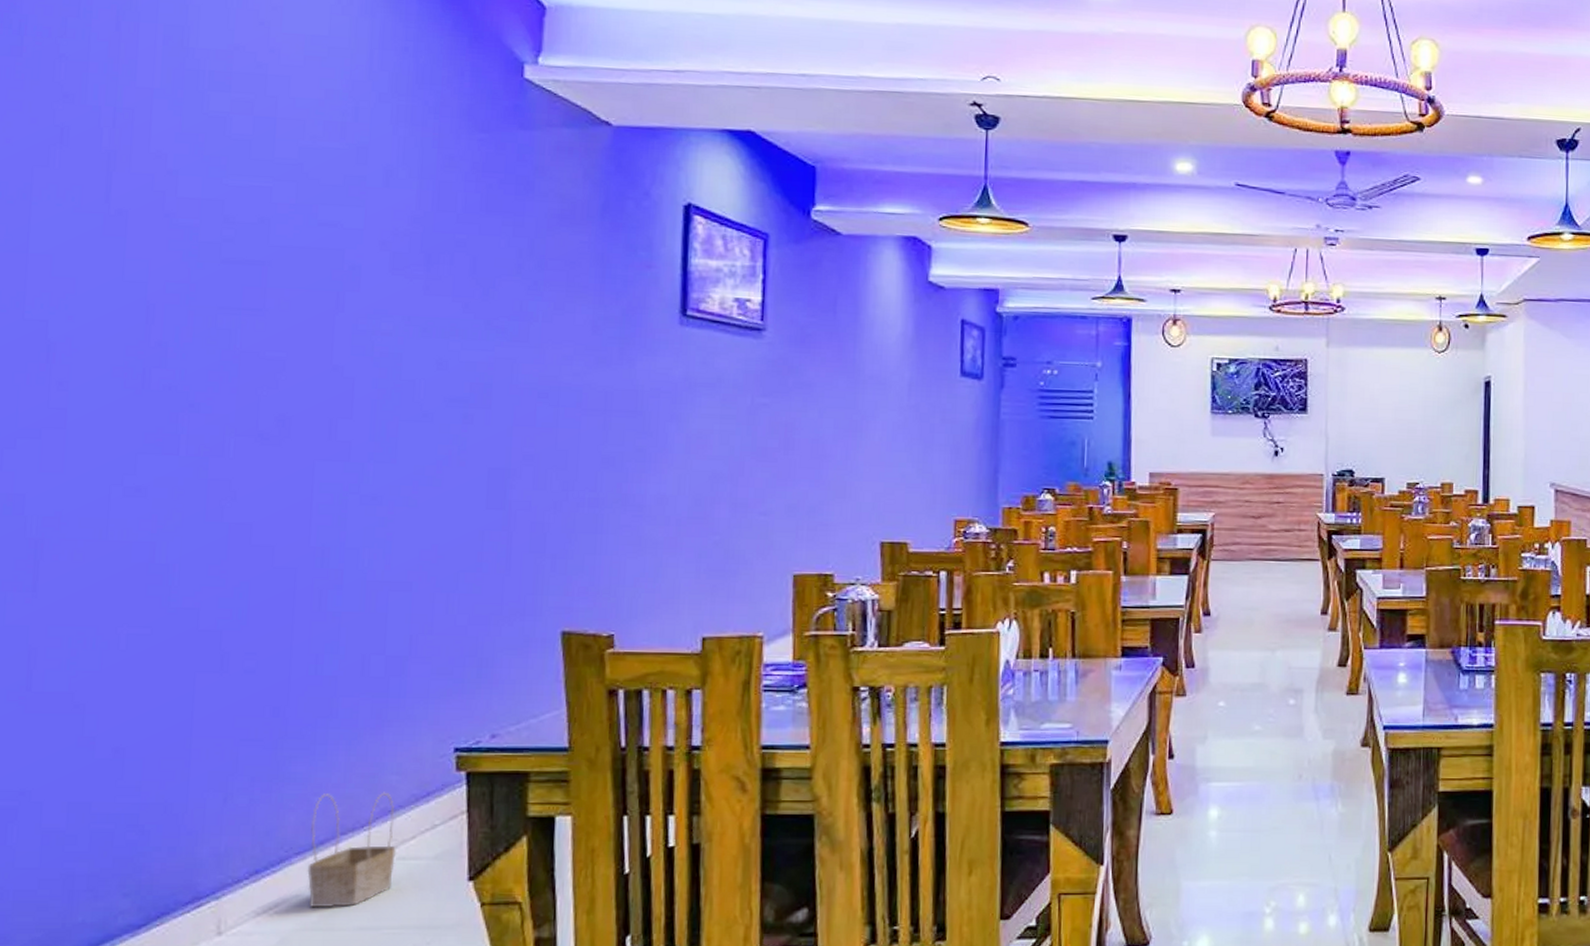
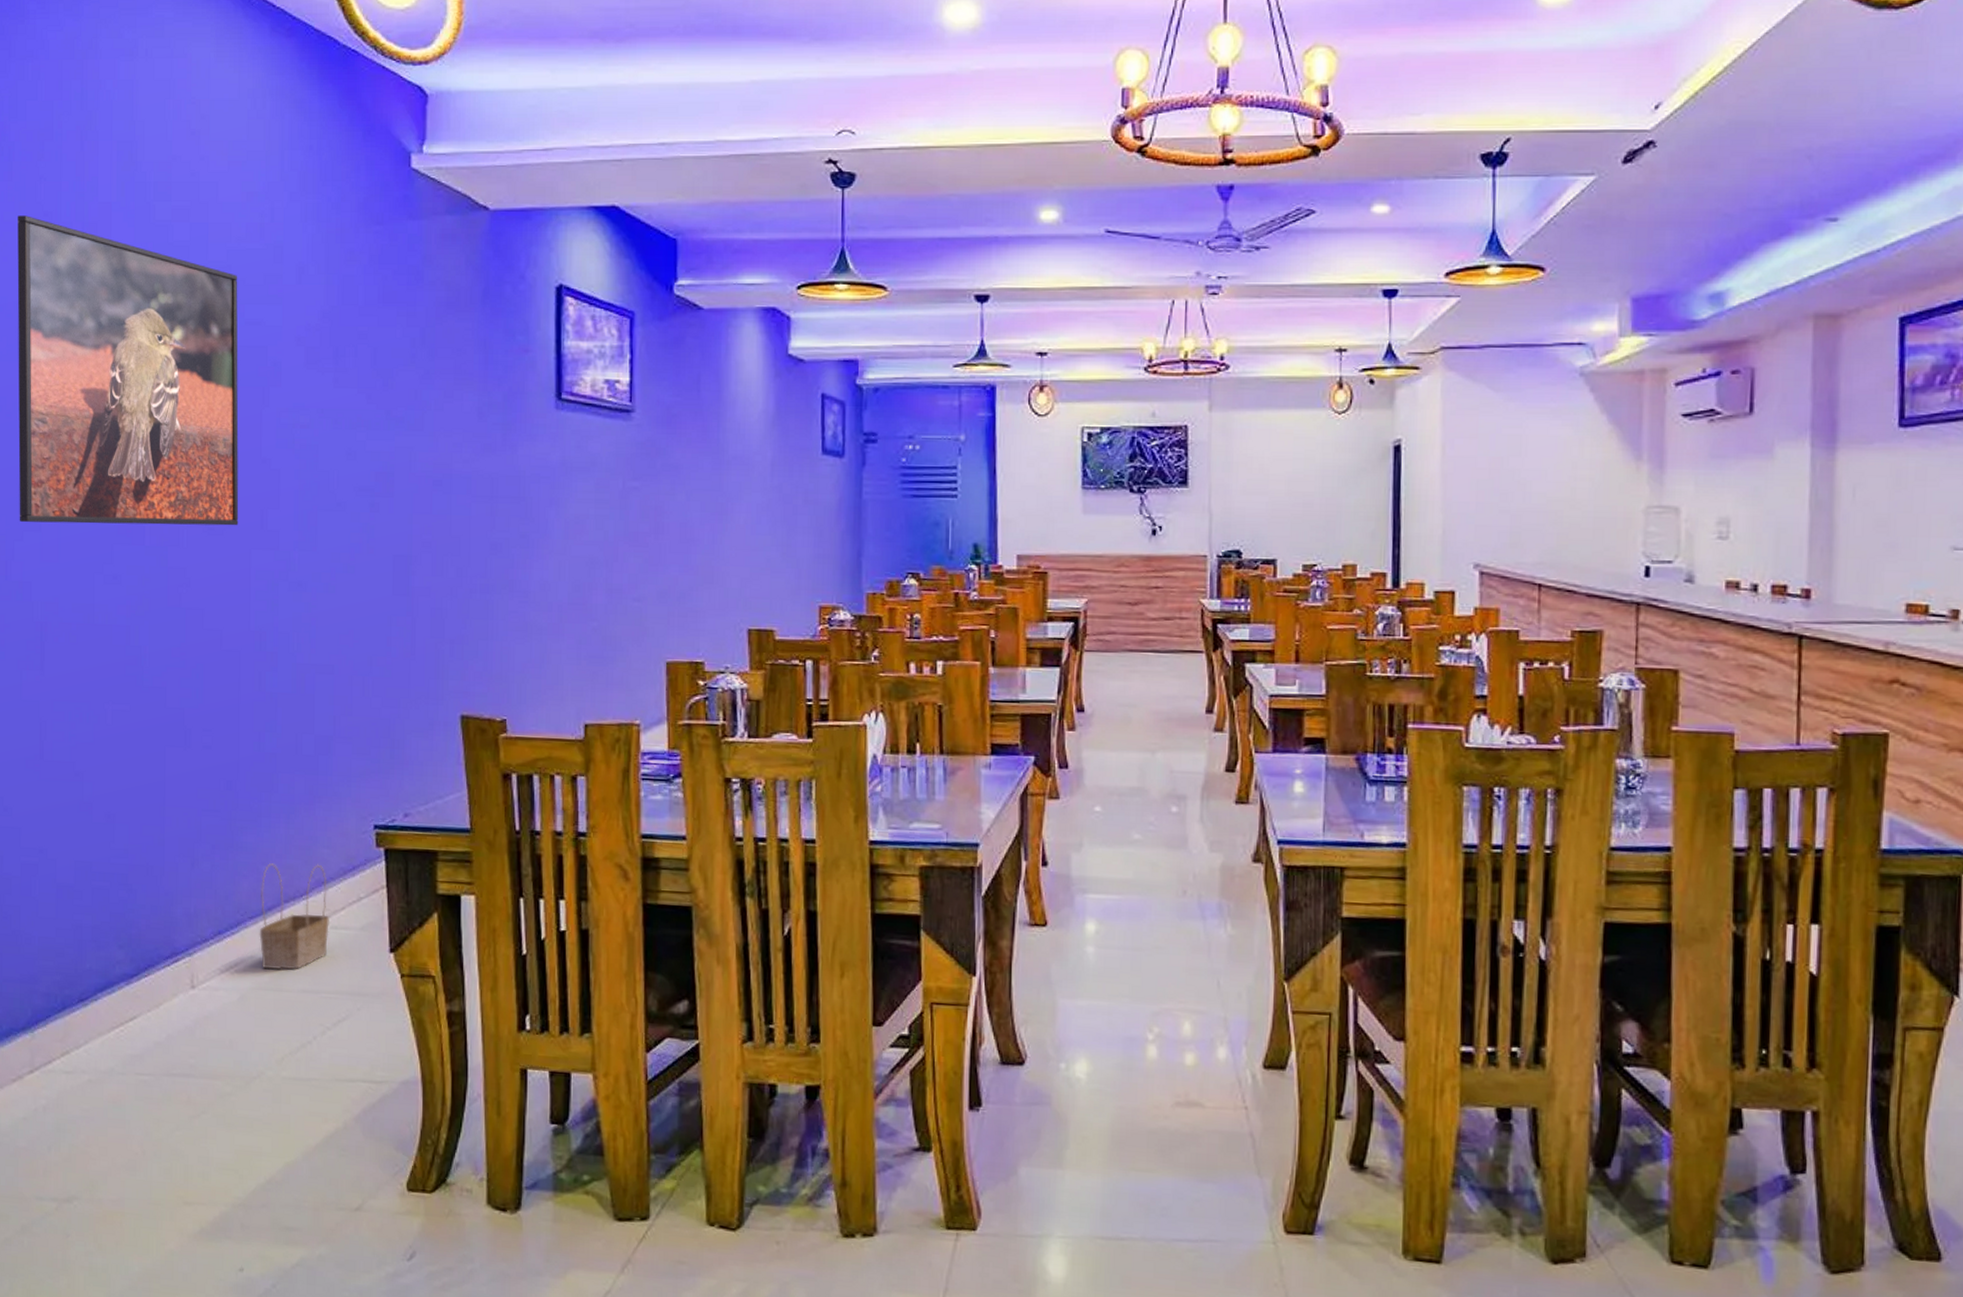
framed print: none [11,94,311,436] -> present [17,215,239,526]

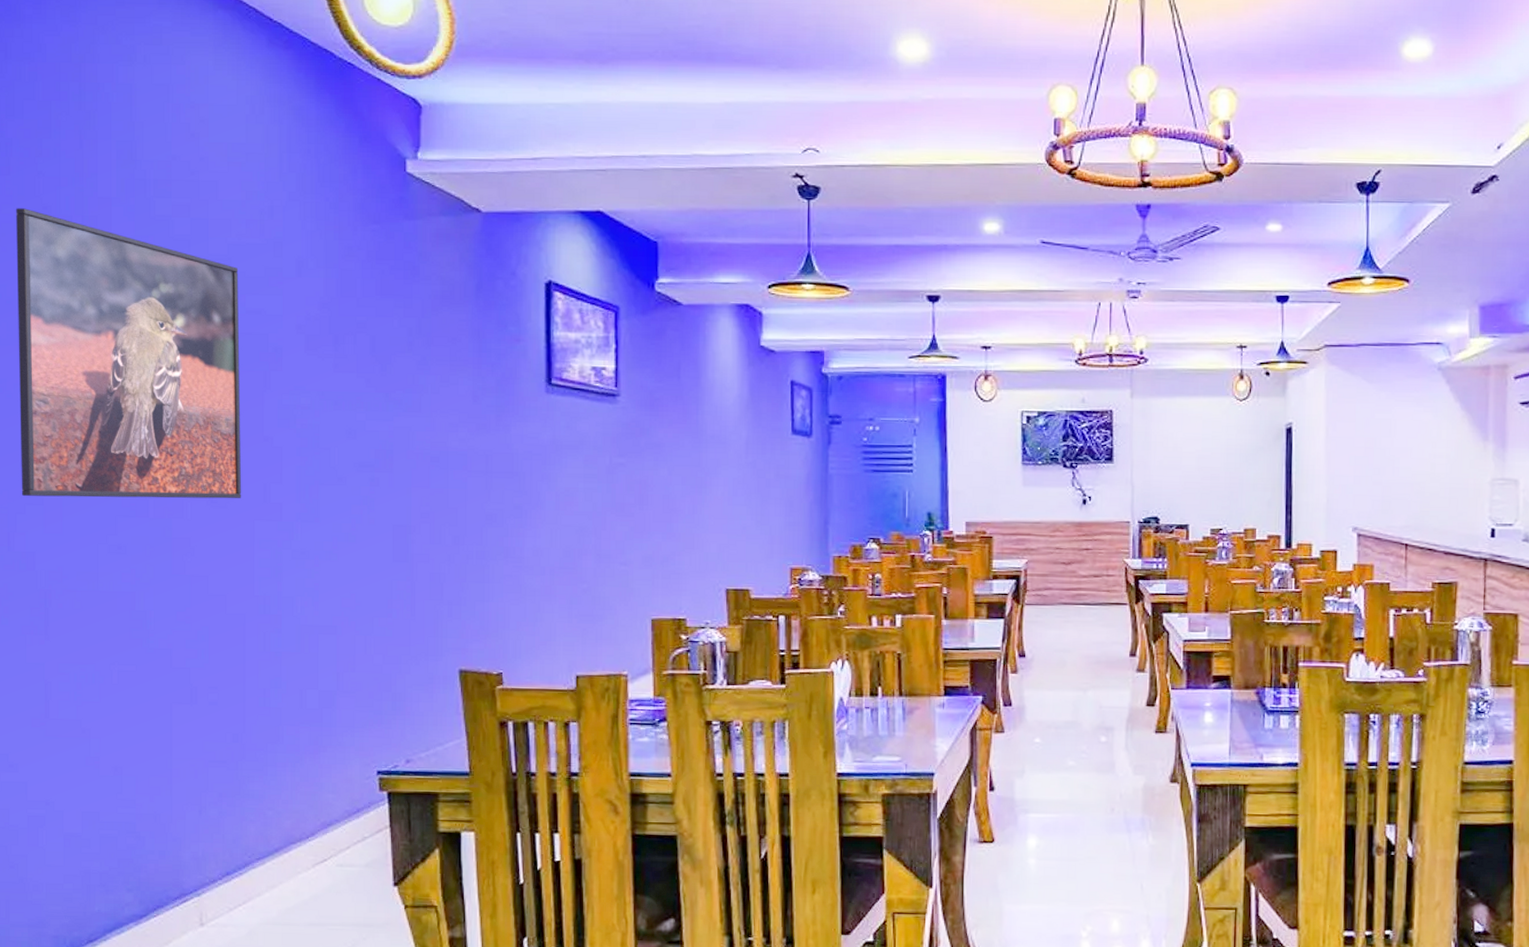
basket: present [259,863,329,970] -> none [267,808,335,905]

